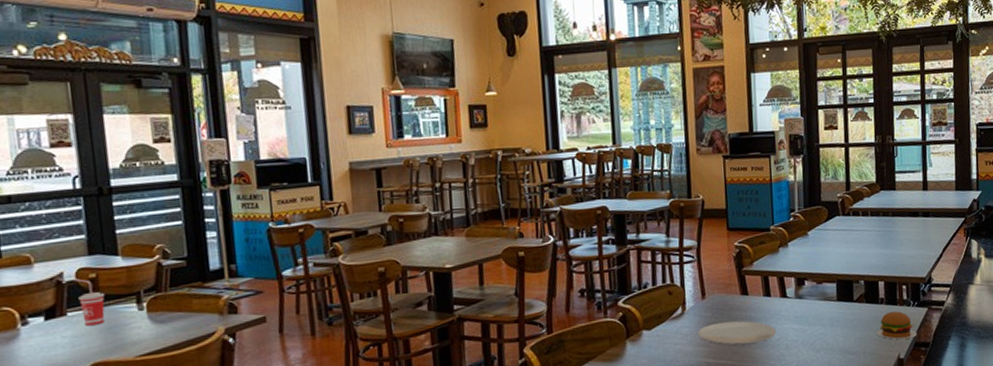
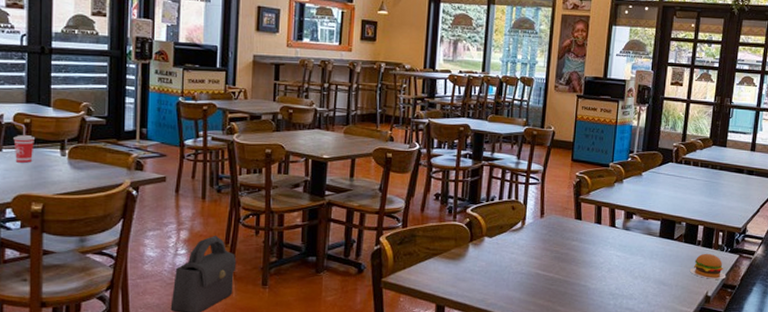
plate: present [698,320,776,345] -> none [533,240,601,263]

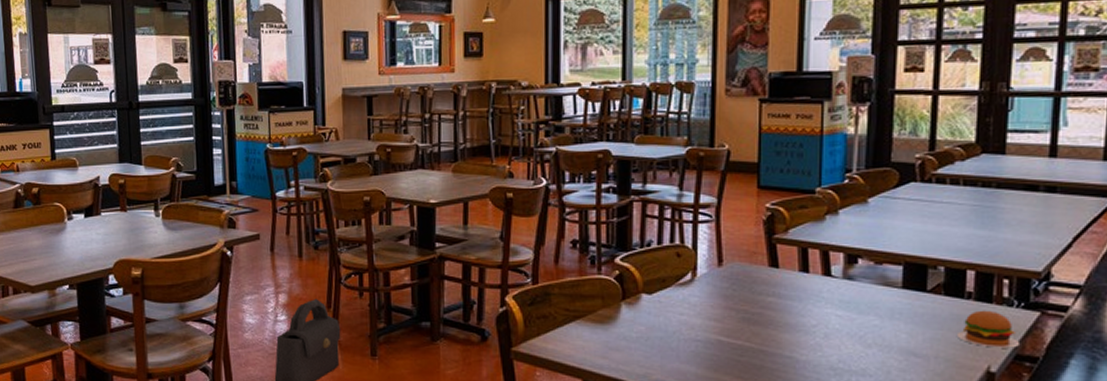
beverage cup: present [10,120,36,163] -> none [106,182,131,226]

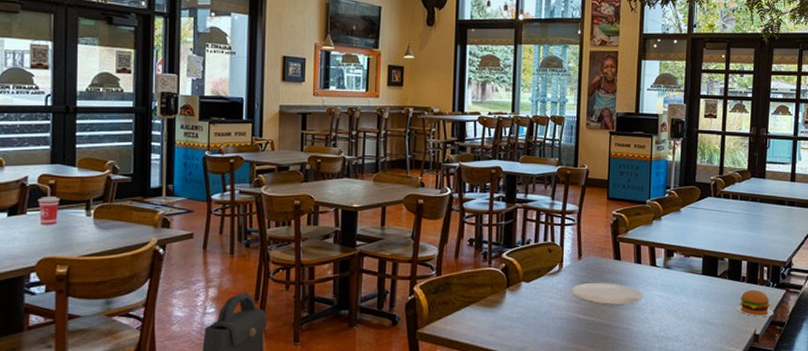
beverage cup: none [106,182,131,226] -> present [35,182,61,225]
plate: none [710,295,812,326] -> present [572,282,643,305]

